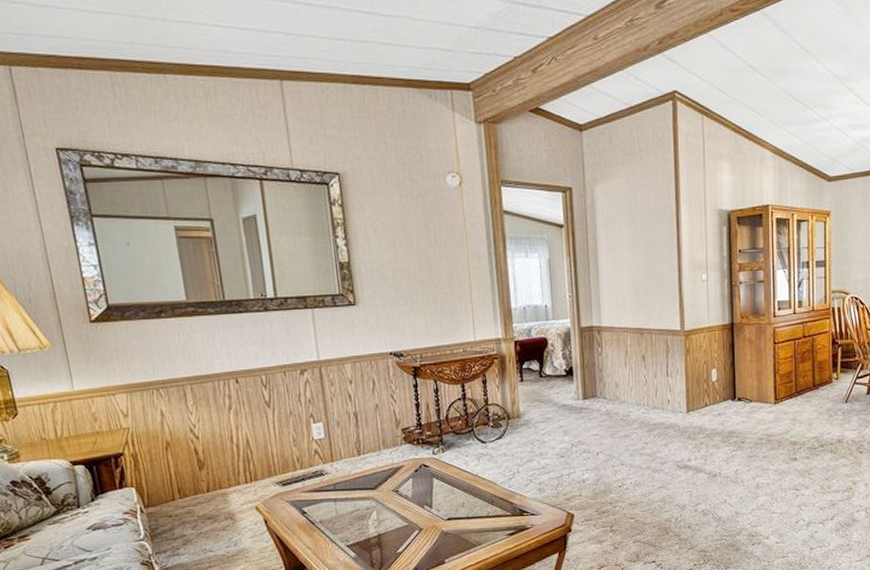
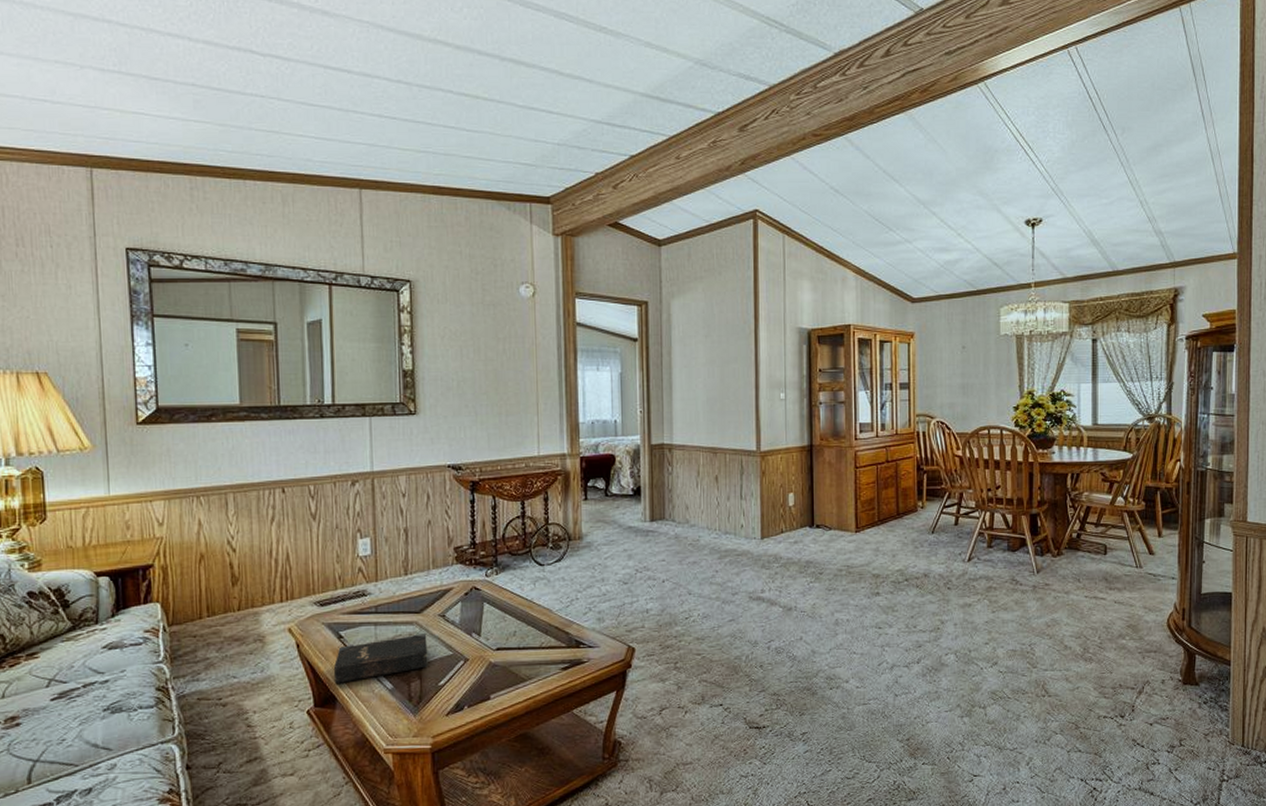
hardback book: none [300,507,387,554] -> present [333,634,428,684]

